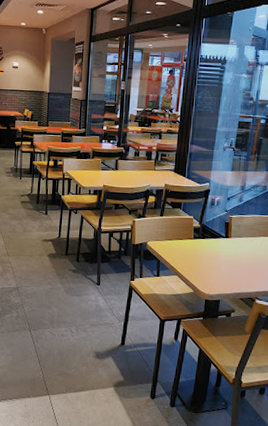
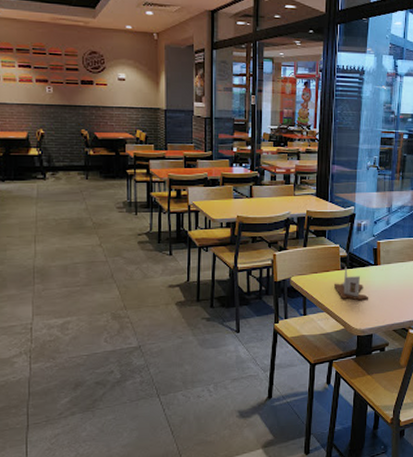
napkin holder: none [185,236,218,269] -> present [333,266,368,301]

